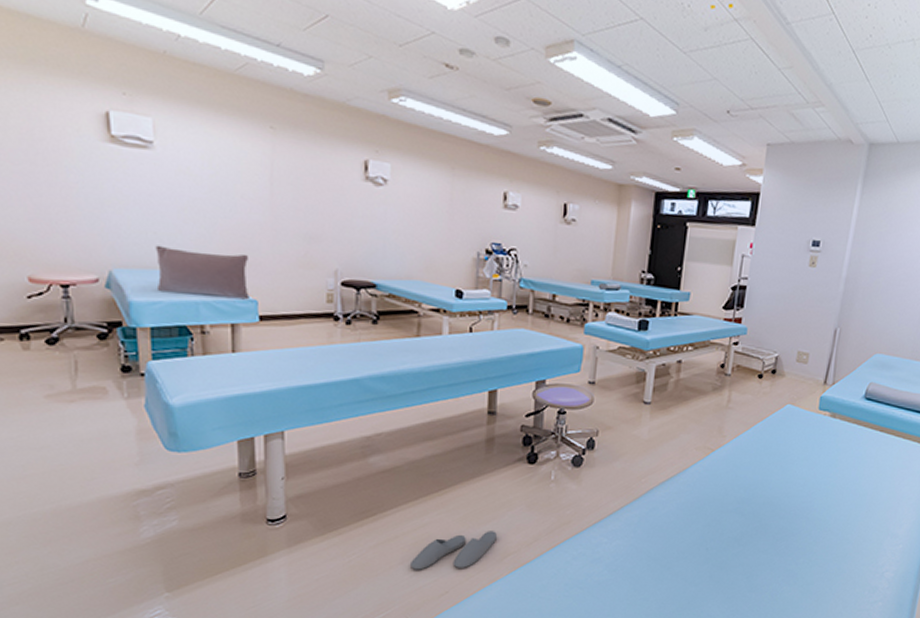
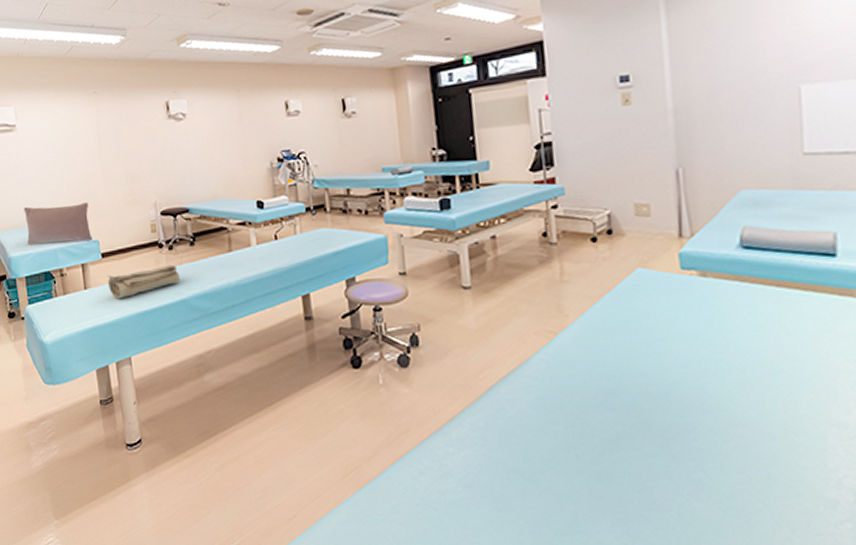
towel: none [263,340,355,369] -> present [107,264,180,300]
slippers: present [409,531,497,570] -> none [254,445,335,492]

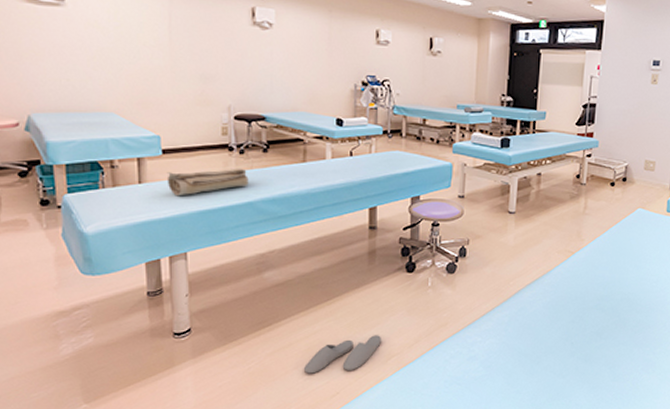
pillow: present [23,201,93,246] -> none [69,91,153,136]
slippers: none [254,445,335,492] -> present [303,335,381,374]

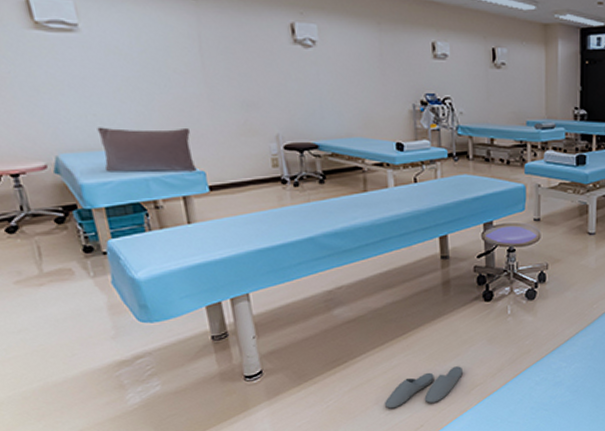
pillow: none [69,91,153,136] -> present [97,127,197,172]
towel: present [166,168,249,196] -> none [217,201,307,235]

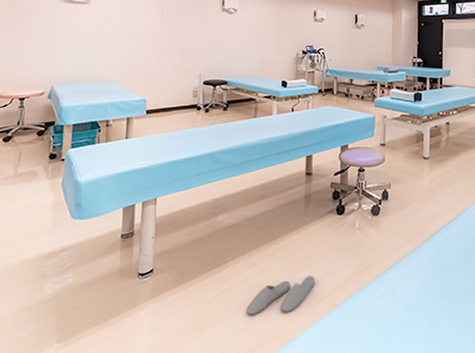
pillow: present [97,127,197,172] -> none [80,66,142,99]

